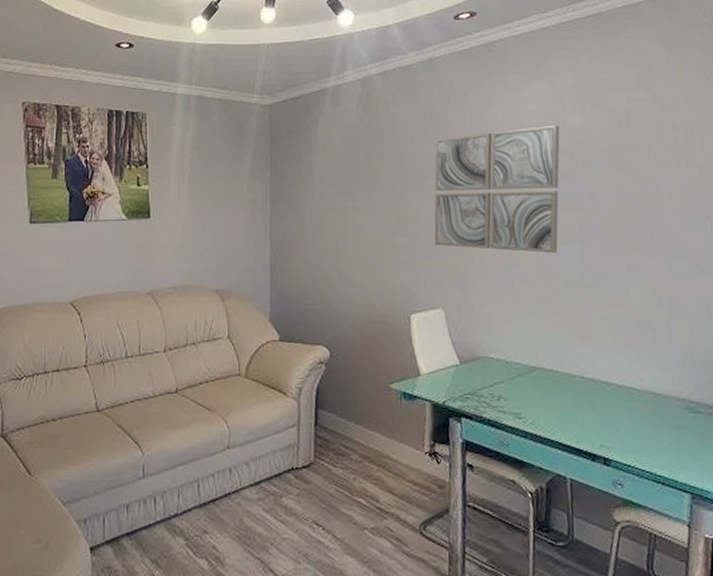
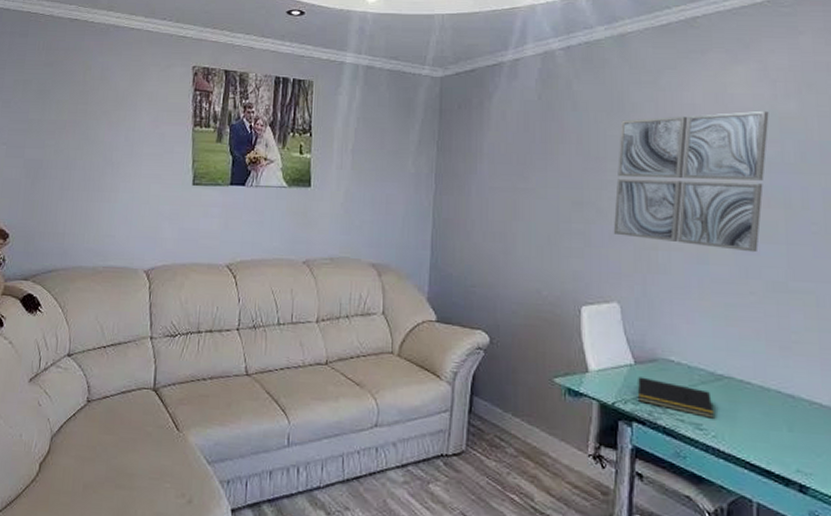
notepad: none [463,375,530,407] -> present [637,377,714,418]

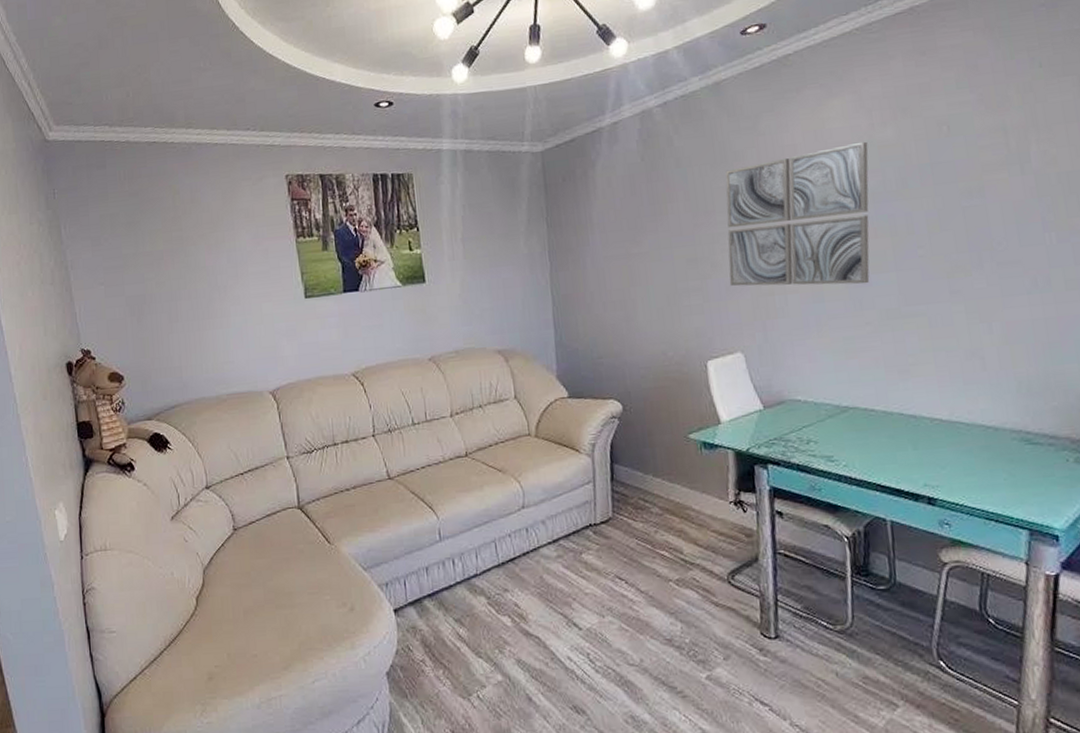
notepad: present [637,377,714,418] -> none [767,420,844,450]

